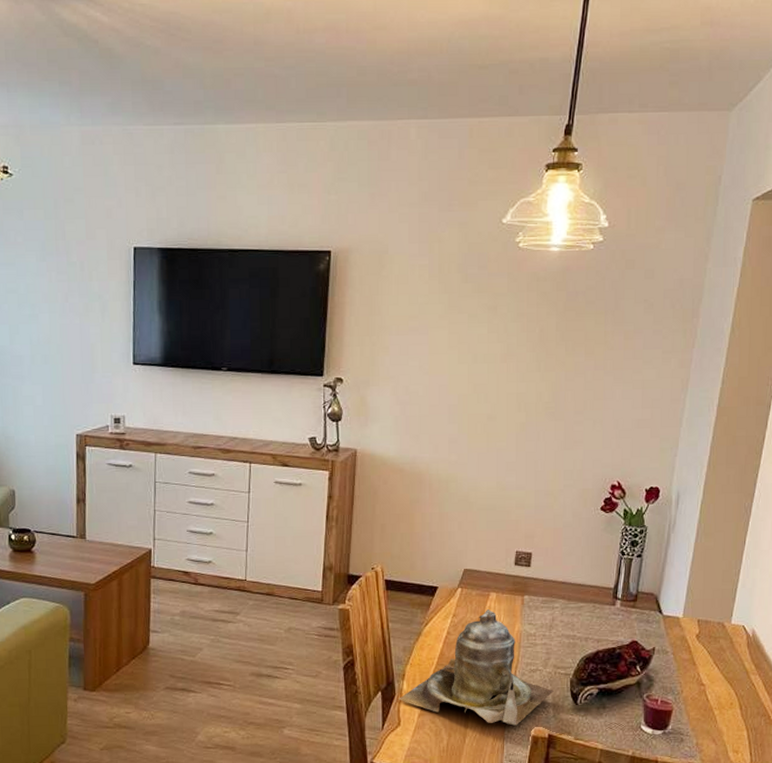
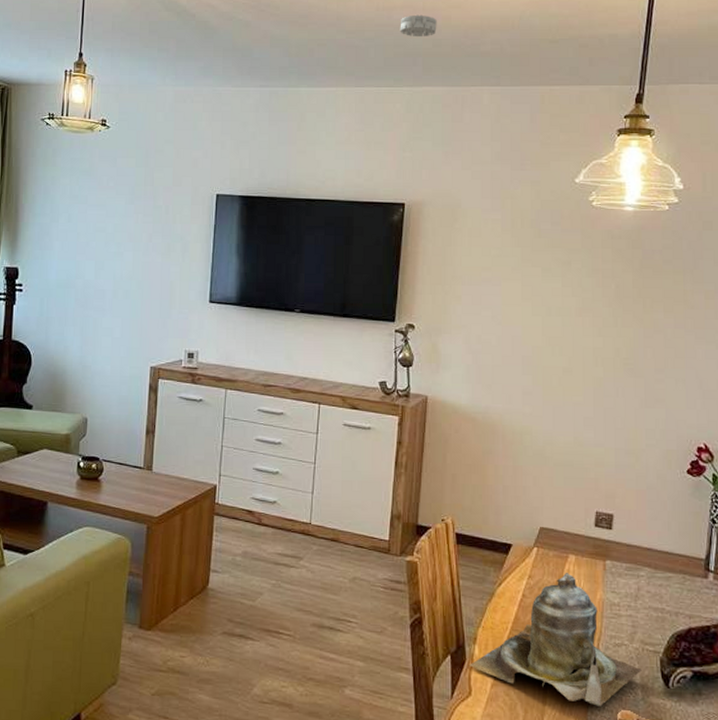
smoke detector: none [322,38,362,65] -> present [400,14,437,38]

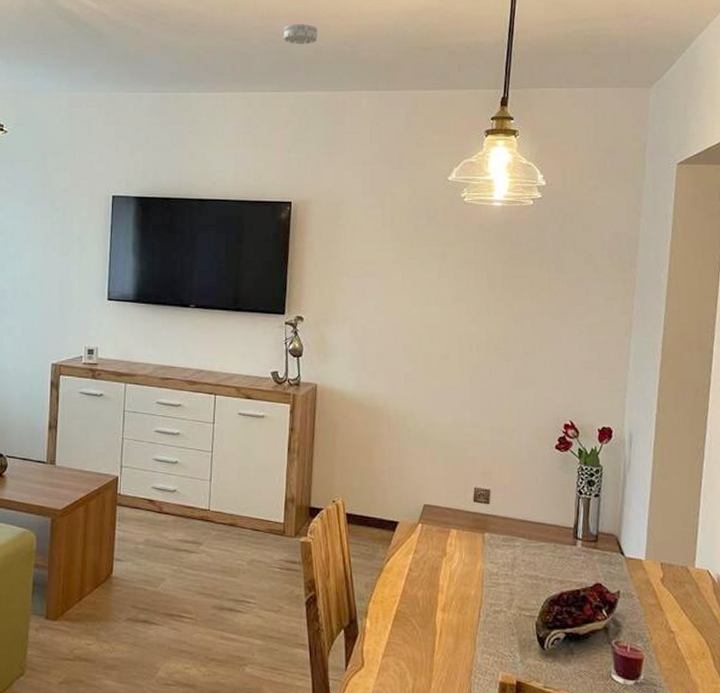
teapot: present [468,573,642,706] -> none [361,546,519,670]

